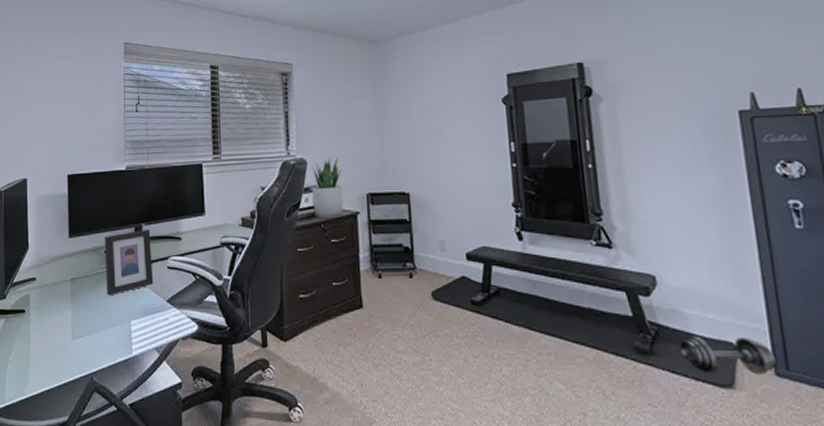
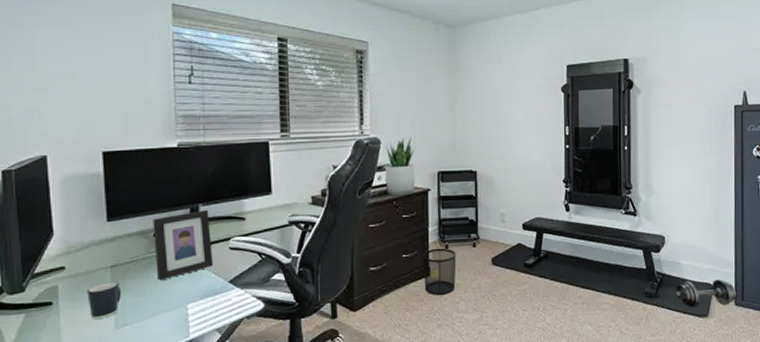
mug: none [51,293,77,330] -> present [87,281,121,320]
waste bin: none [353,277,392,330] -> present [422,248,456,295]

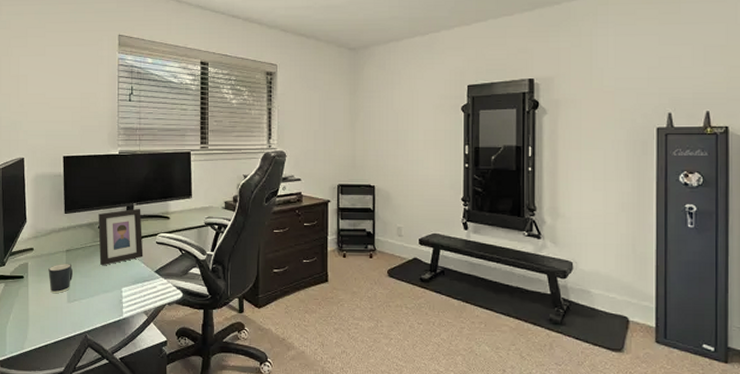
planter: present [385,137,415,196] -> none [290,152,316,206]
waste bin: present [422,248,456,295] -> none [321,256,353,301]
dumbbell: present [676,279,737,307] -> none [585,311,658,341]

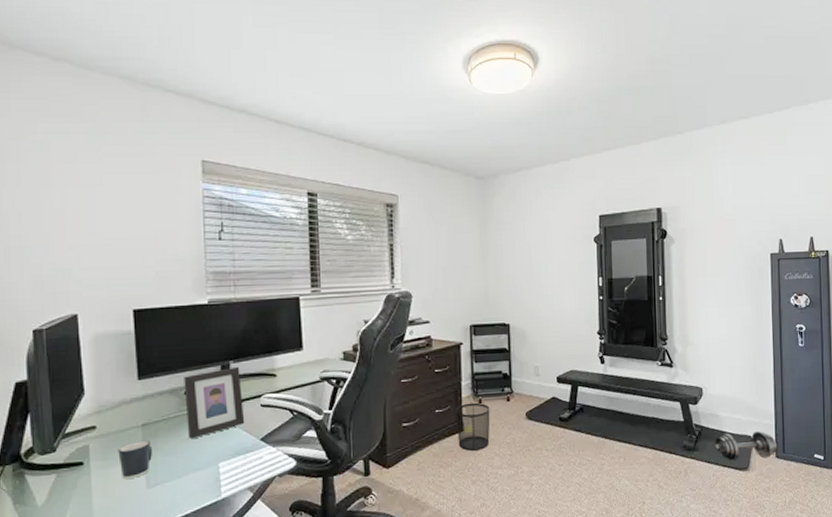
waste bin: none [321,256,353,301] -> present [455,402,490,451]
dumbbell: none [585,311,658,341] -> present [715,431,778,460]

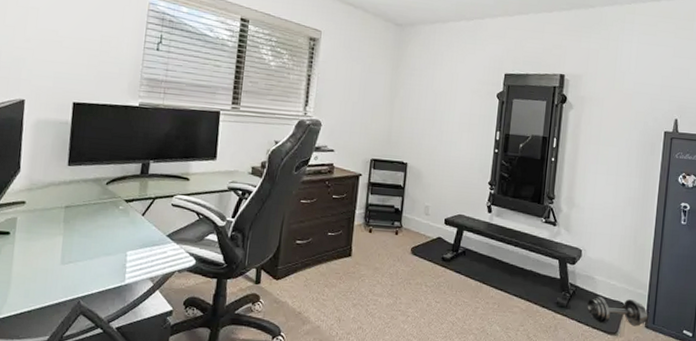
mug: present [118,440,152,480] -> none [40,220,71,254]
picture frame: present [184,366,245,439] -> none [104,166,158,226]
waste bin: present [455,402,490,451] -> none [345,230,379,276]

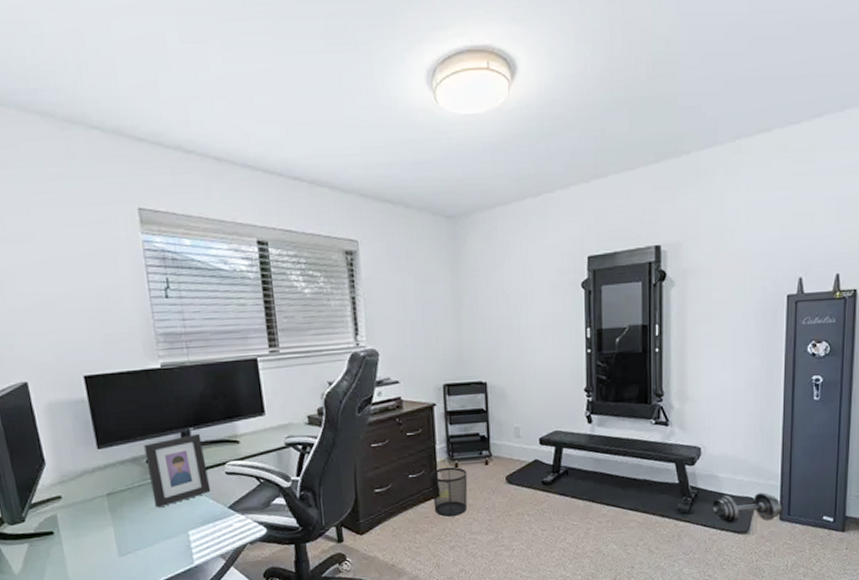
picture frame: none [104,166,158,226] -> present [144,433,211,508]
waste bin: none [345,230,379,276] -> present [430,466,468,517]

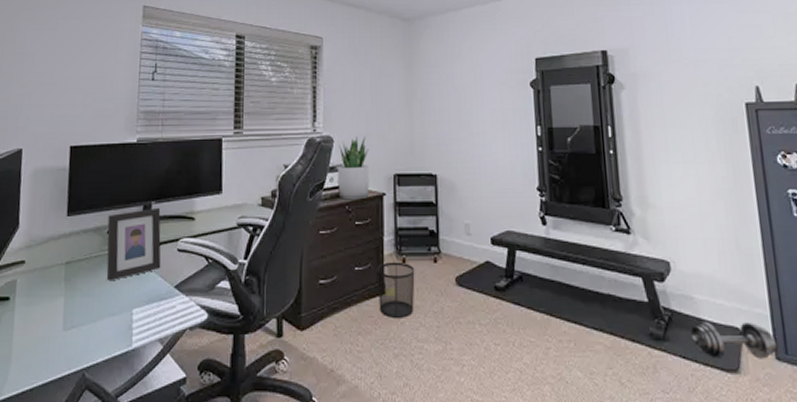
planter: none [385,347,419,413] -> present [338,136,369,200]

